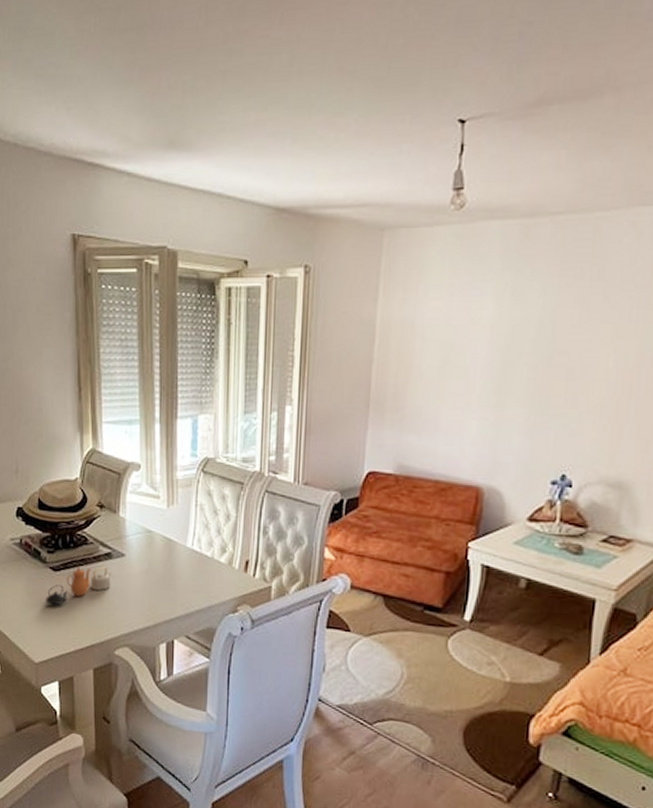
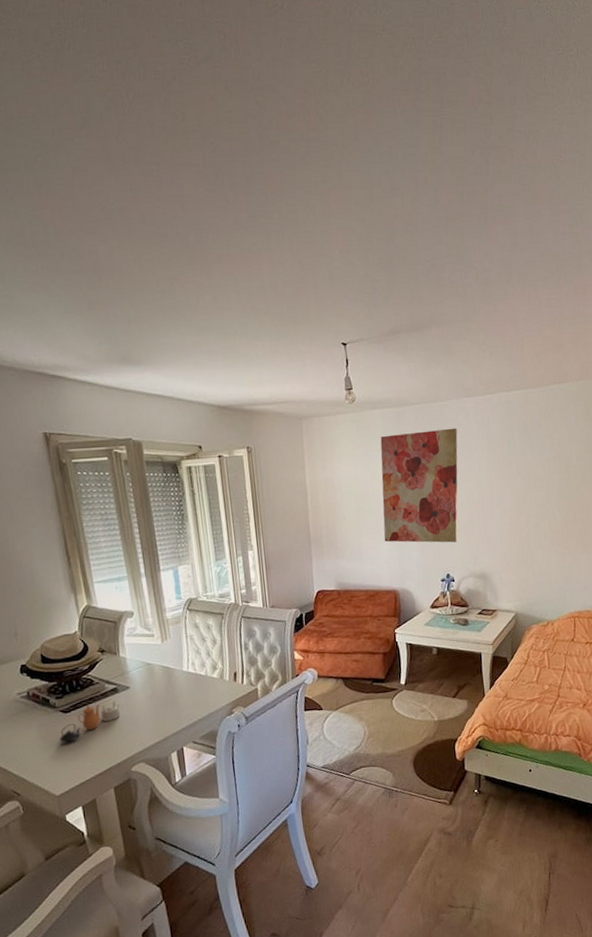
wall art: none [474,253,618,429] -> present [380,428,458,543]

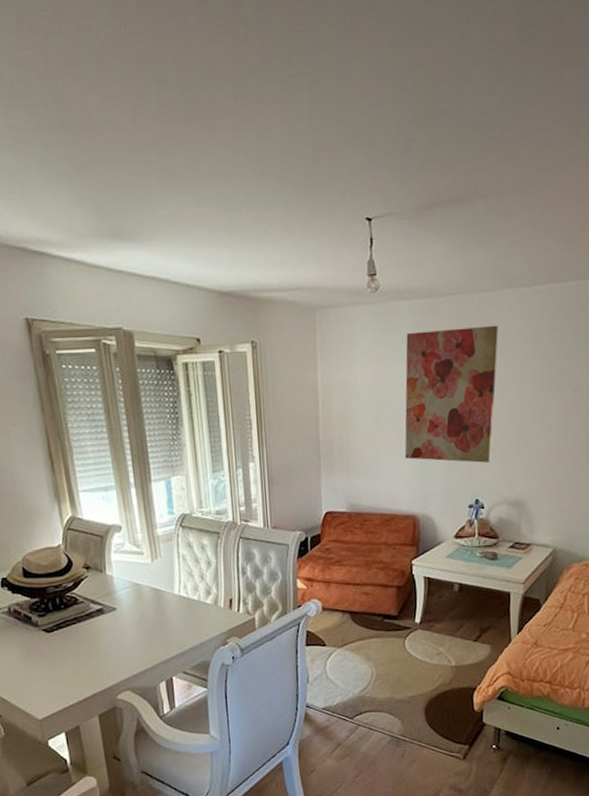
teapot: present [60,701,121,743] -> none [42,623,106,664]

